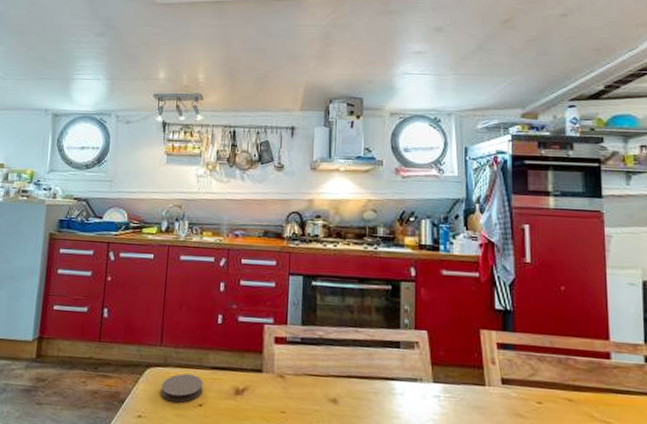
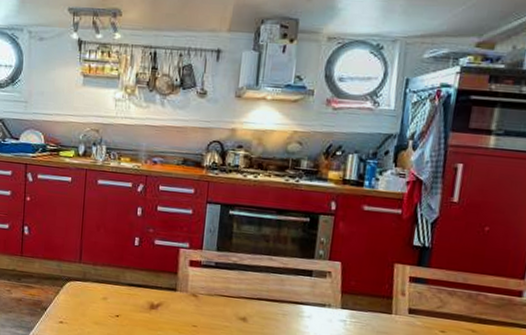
coaster: present [161,373,203,403] -> none [80,288,120,313]

